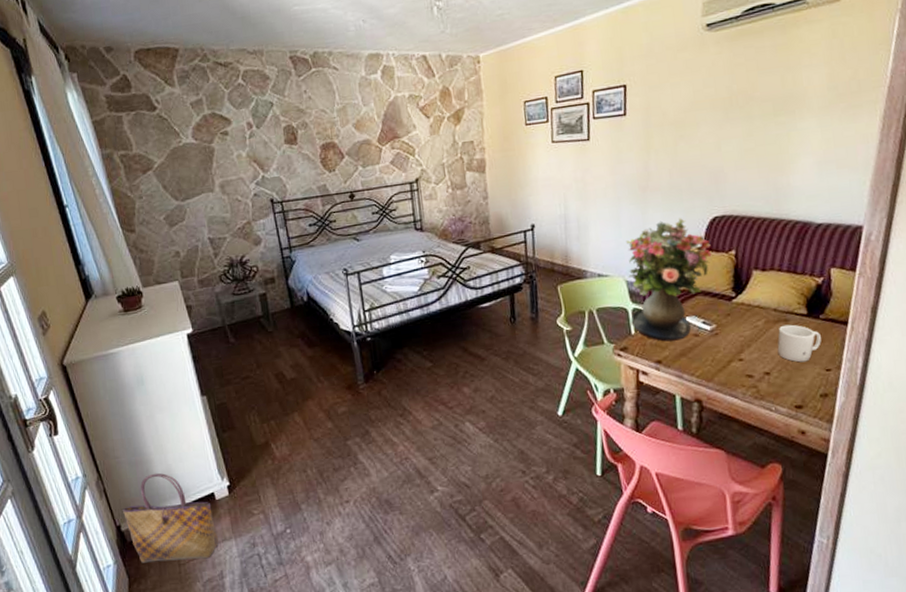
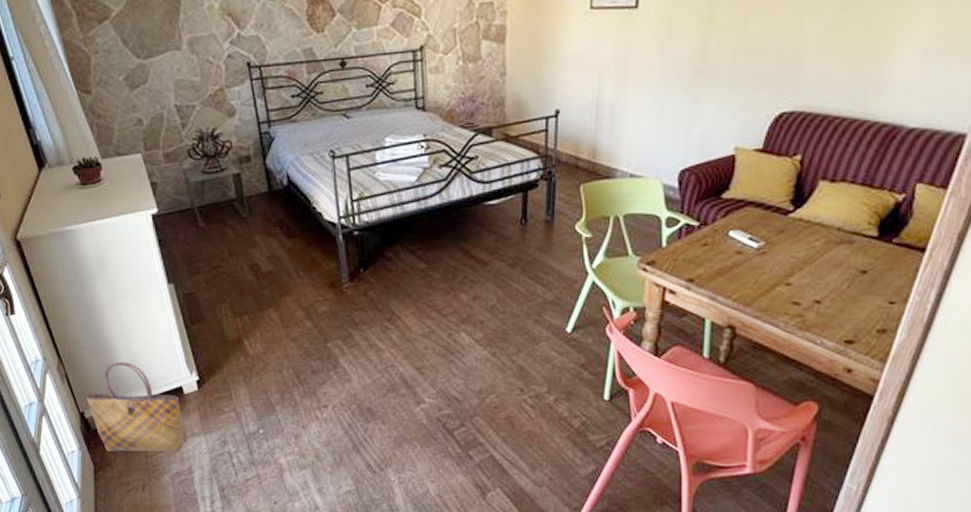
bouquet: present [625,217,712,342] -> none [663,110,772,258]
mug: present [777,324,821,363] -> none [834,247,890,292]

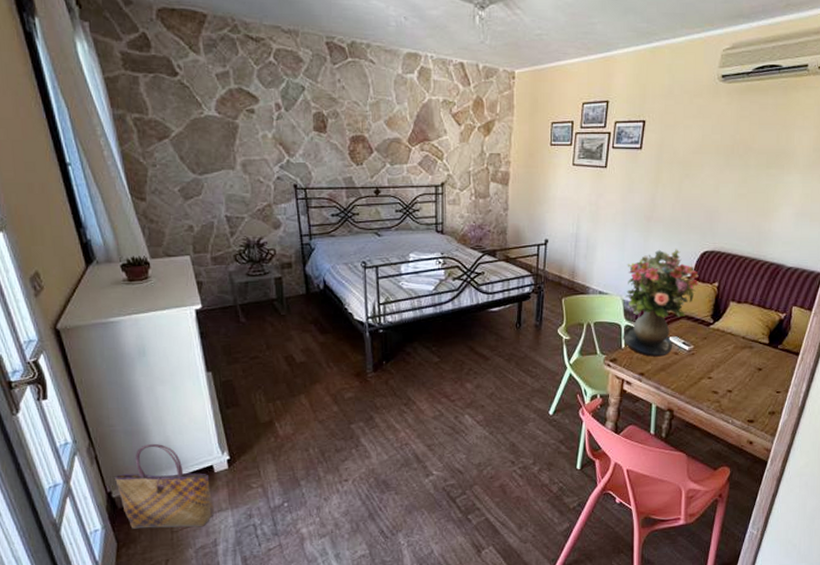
bouquet: none [663,110,772,258] -> present [622,248,699,357]

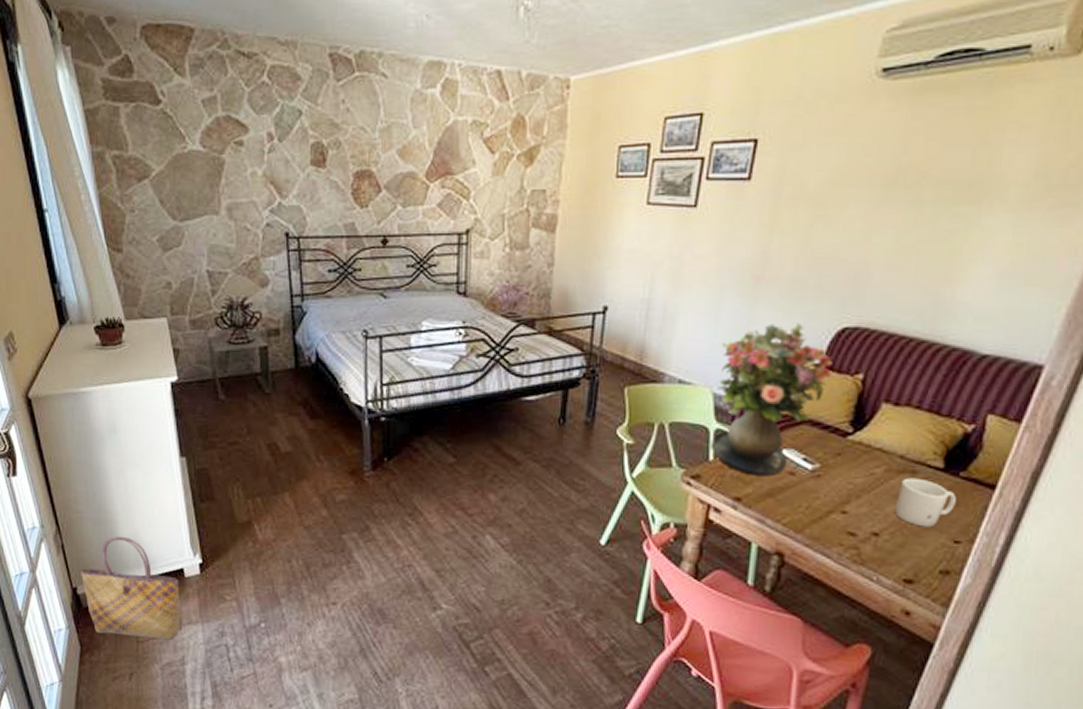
mug: none [740,351,776,384] -> present [894,477,956,528]

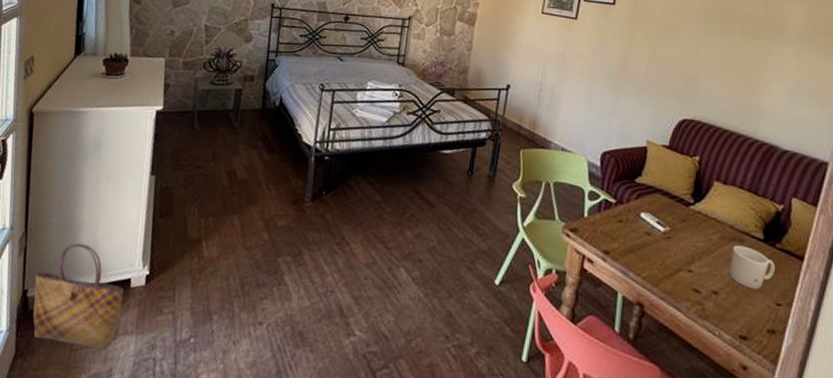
bouquet: present [710,322,833,476] -> none [585,110,676,235]

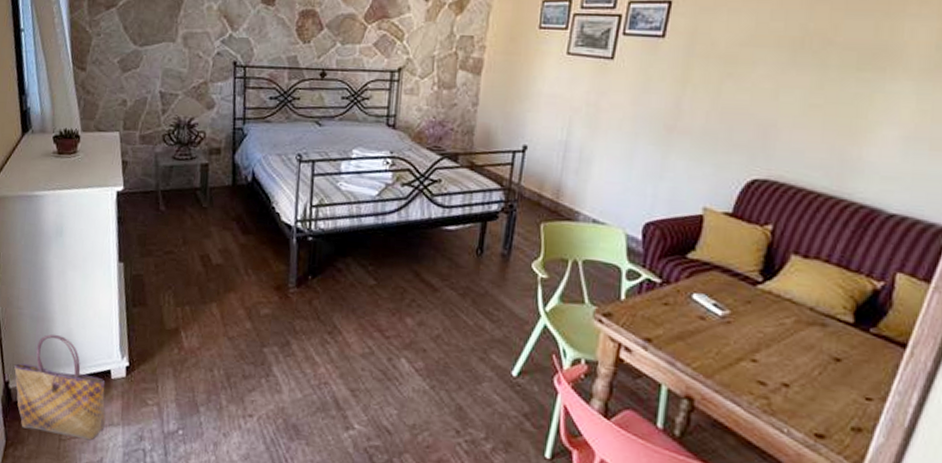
mug: present [729,245,775,290] -> none [804,330,867,383]

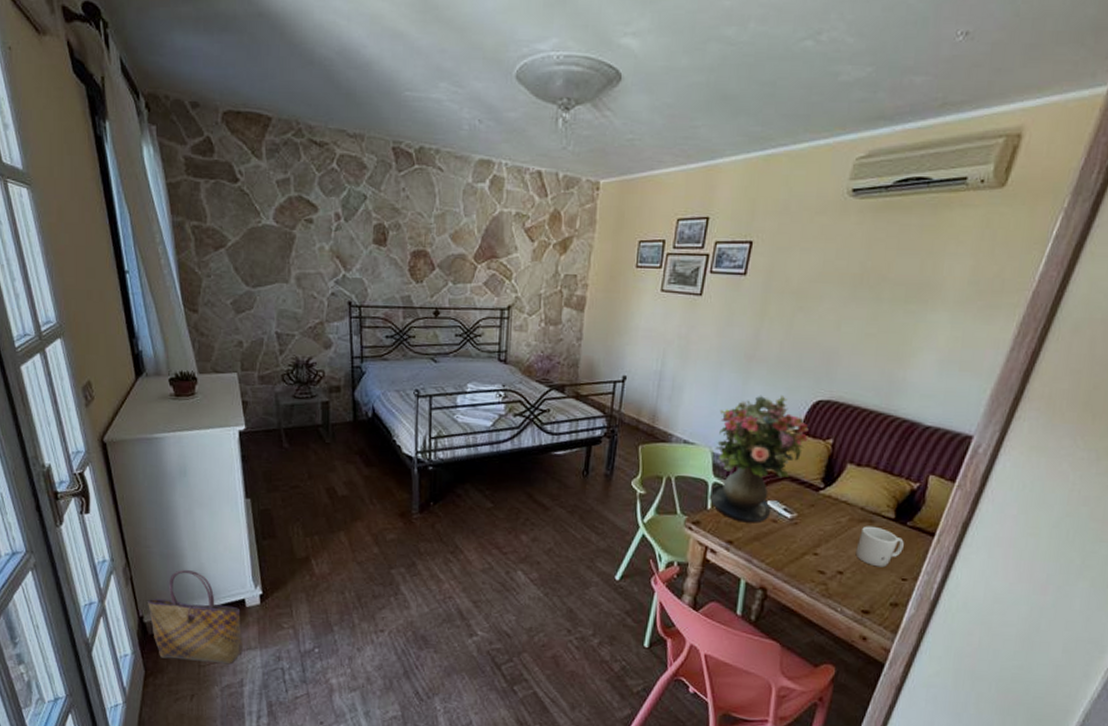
bouquet: none [622,171,742,319] -> present [709,394,809,523]
mug: none [804,330,867,383] -> present [855,526,904,568]

